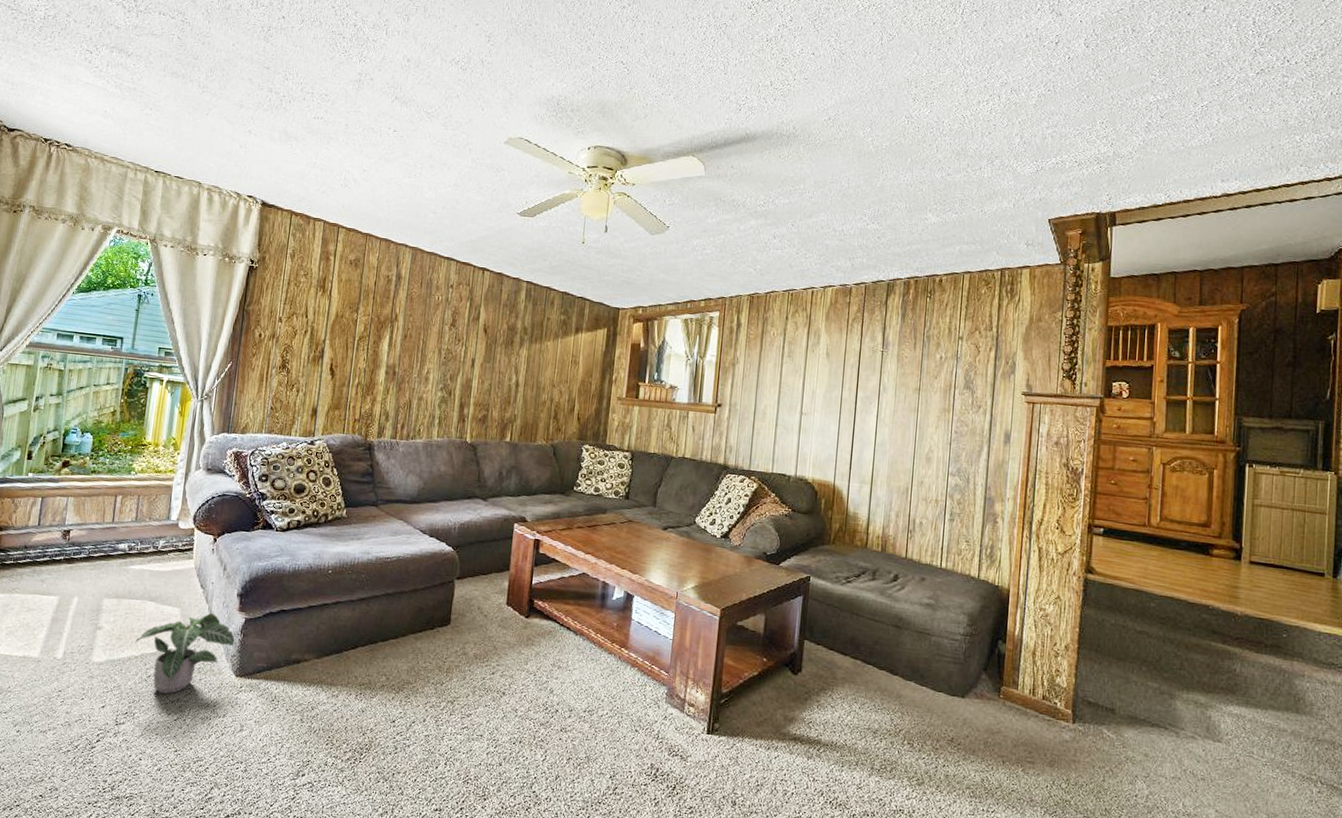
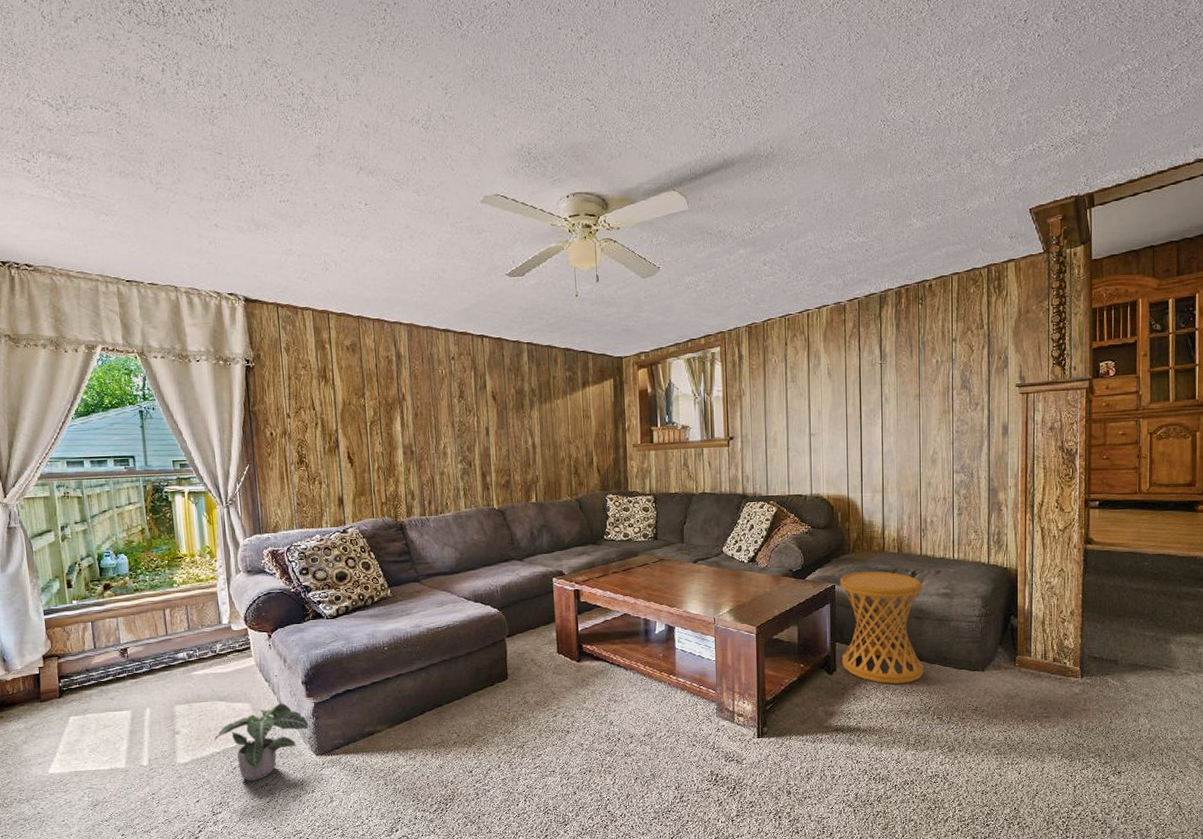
side table: none [808,565,905,698] -> present [840,571,924,684]

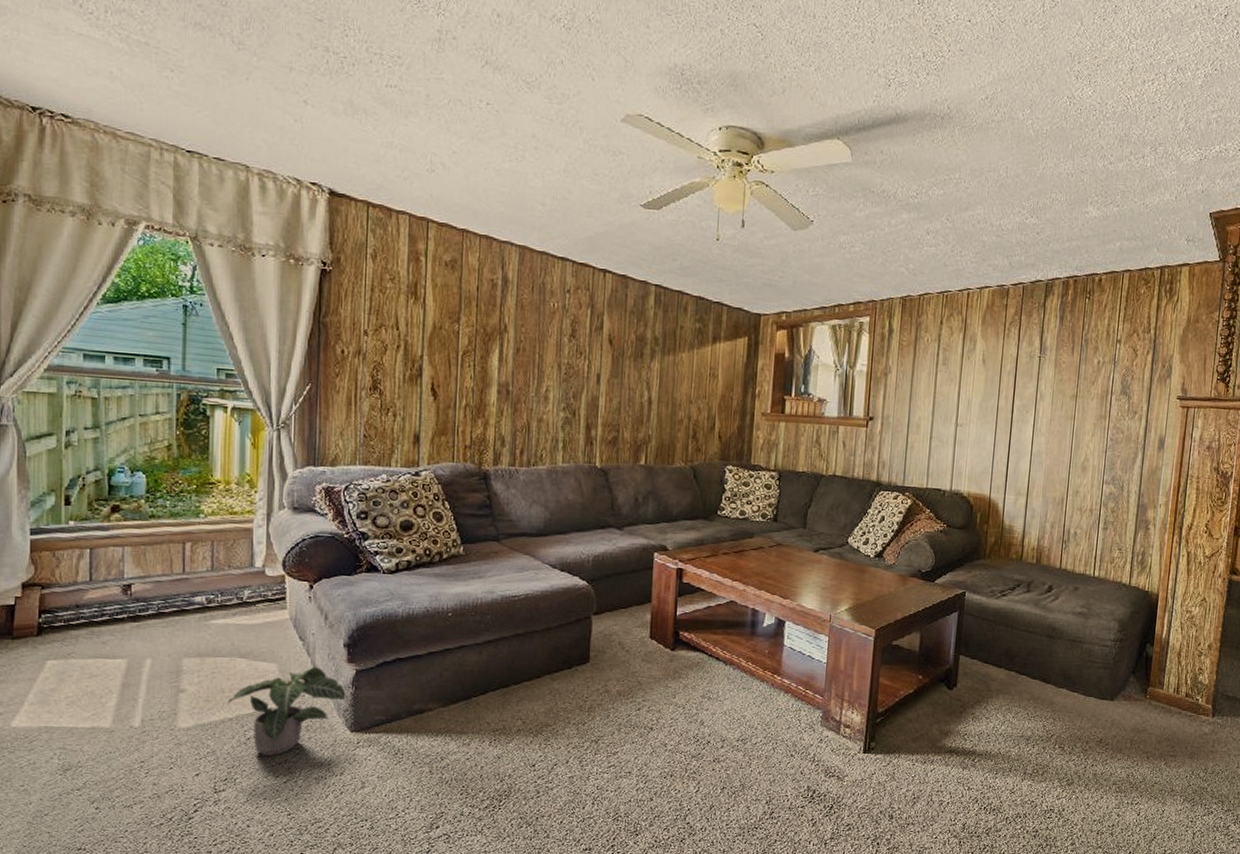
side table: present [840,571,924,684] -> none [963,579,1059,707]

